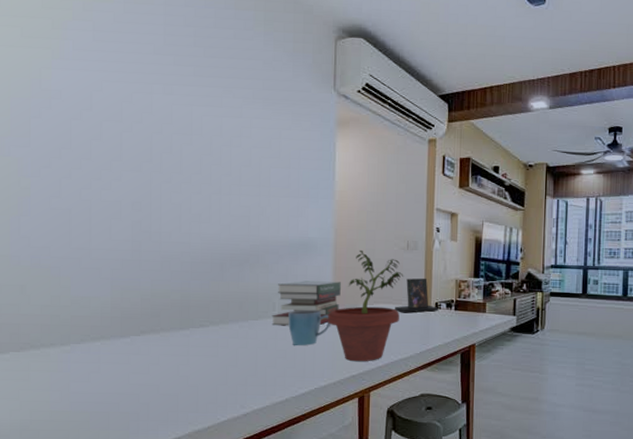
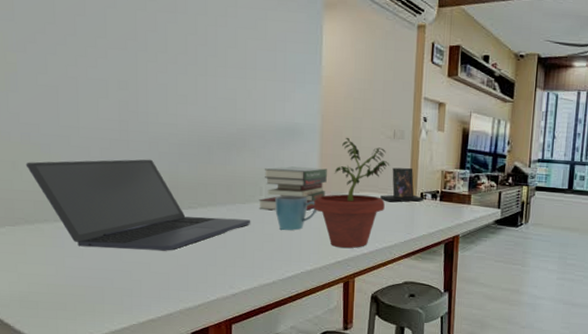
laptop: none [34,278,264,372] -> present [25,159,251,251]

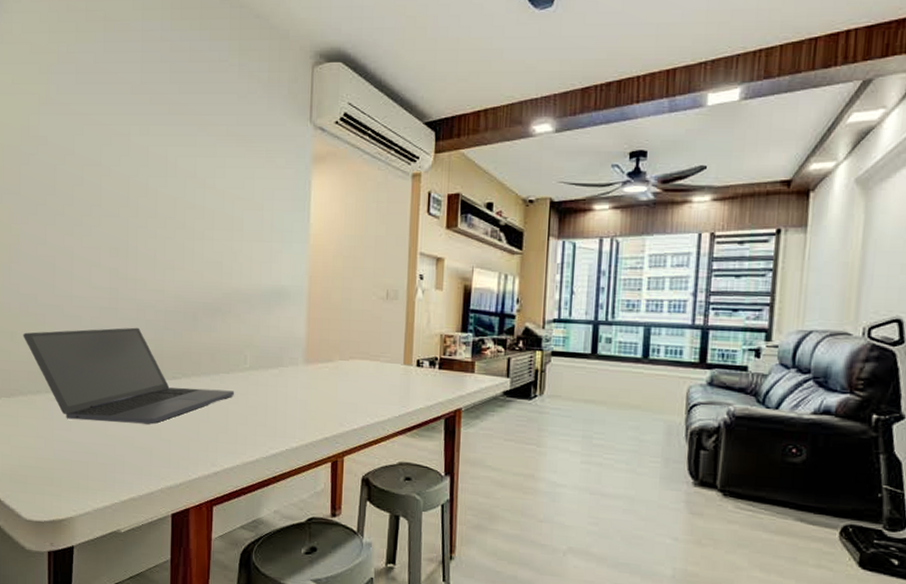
books: present [258,166,328,211] -> none [243,332,316,381]
mug: present [275,195,318,231] -> none [260,363,304,403]
potted plant: present [314,137,390,248] -> none [300,299,383,423]
photo frame: present [380,167,424,203] -> none [372,331,420,371]

